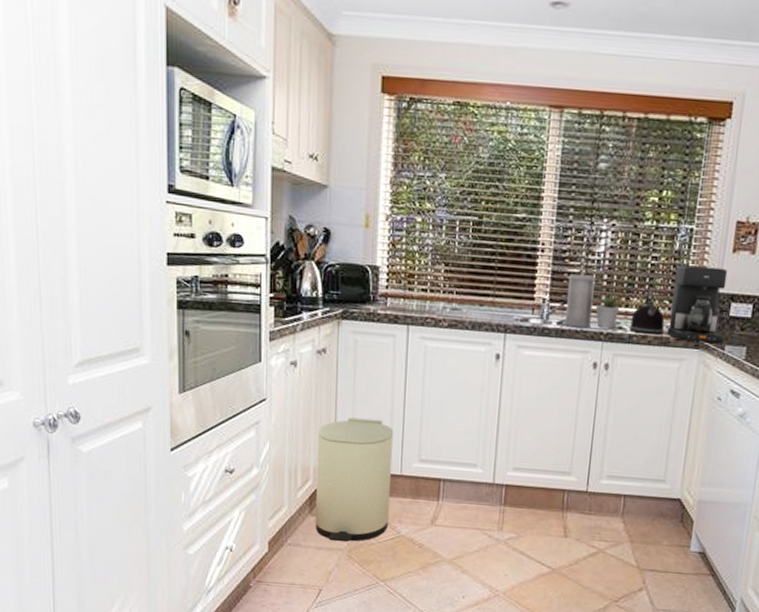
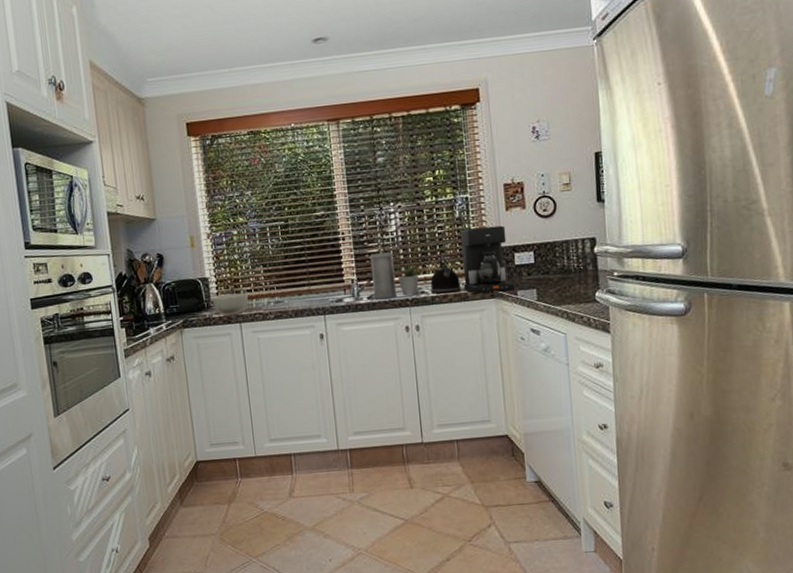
pedal bin: present [315,417,394,542] -> none [177,410,252,528]
bowl: none [379,289,423,315] -> present [211,293,249,316]

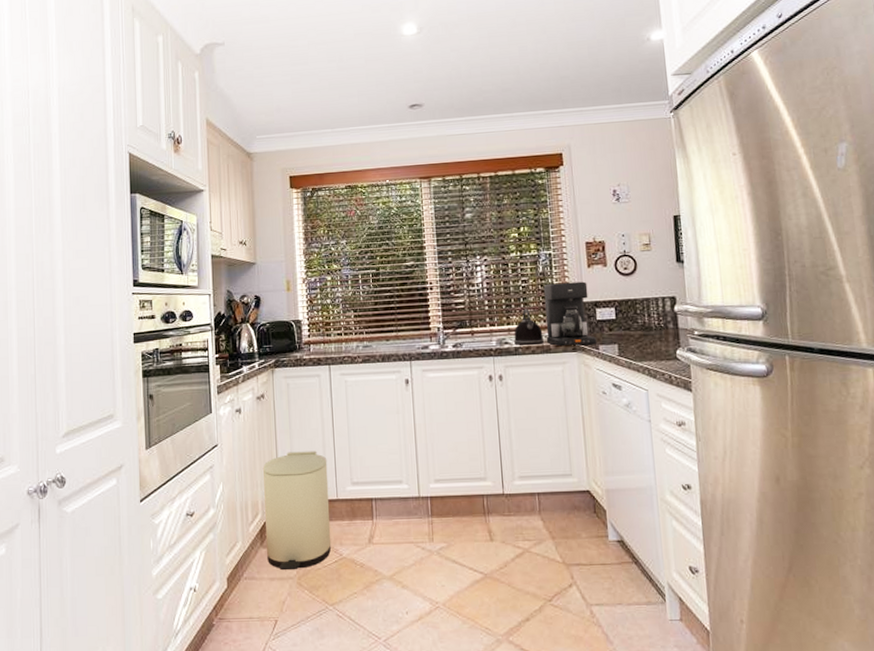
pedal bin: none [177,410,252,528] -> present [262,451,332,571]
bowl: present [211,293,249,316] -> none [303,336,339,358]
canister: present [369,252,398,300] -> none [455,303,482,348]
potted plant: present [397,263,419,296] -> none [482,314,503,346]

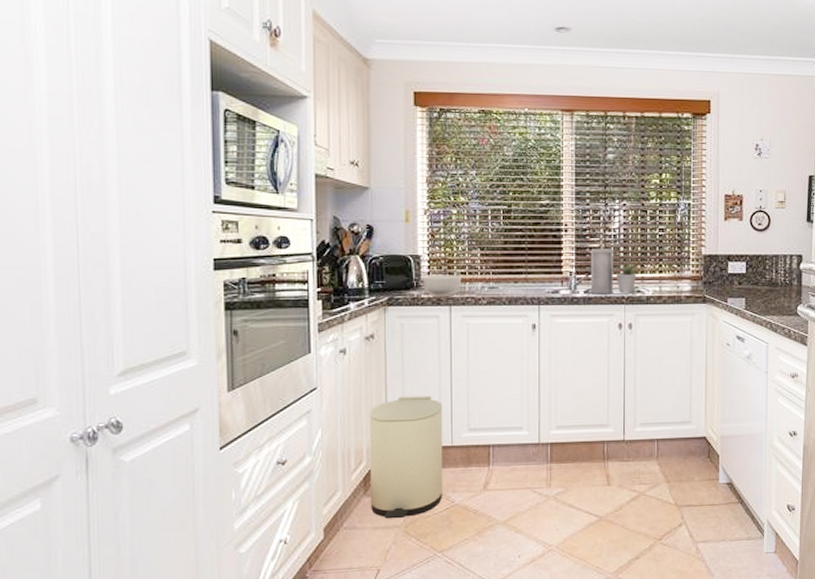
bowl: none [303,336,339,358] -> present [421,275,462,297]
canister: none [455,303,482,348] -> present [590,249,614,295]
potted plant: none [482,314,503,346] -> present [616,261,637,293]
kettle: present [513,308,545,346] -> none [646,258,677,296]
coffee maker: present [543,281,597,347] -> none [678,234,727,298]

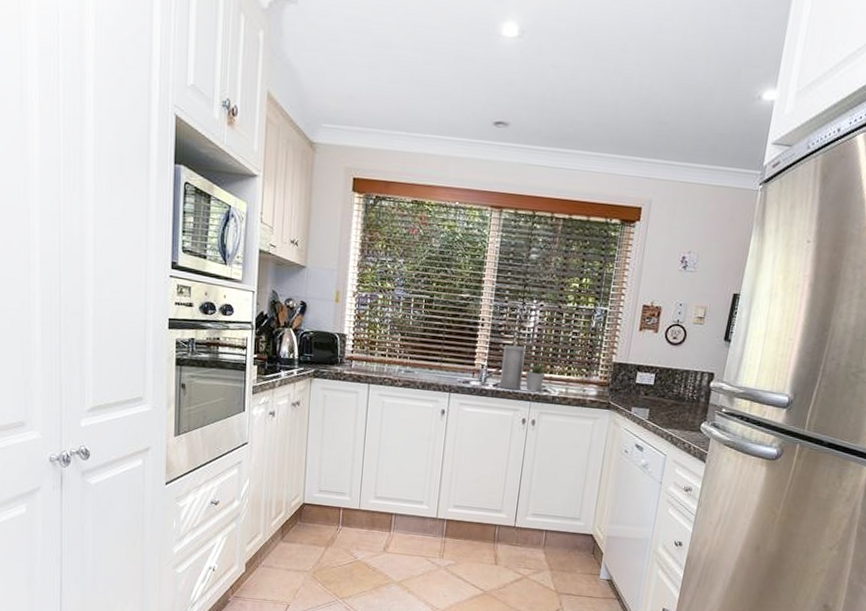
pedal bin: present [369,396,443,519] -> none [285,460,355,565]
bowl: present [421,275,462,297] -> none [345,354,382,376]

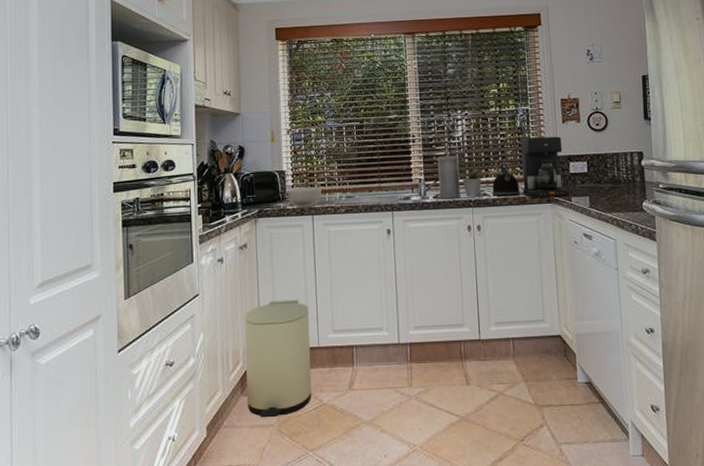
pedal bin: none [285,460,355,565] -> present [244,299,312,418]
bowl: none [345,354,382,376] -> present [286,187,322,208]
kettle: none [552,360,583,398] -> present [491,161,521,198]
coffee maker: none [583,339,635,406] -> present [520,136,570,198]

